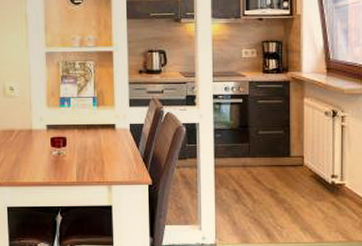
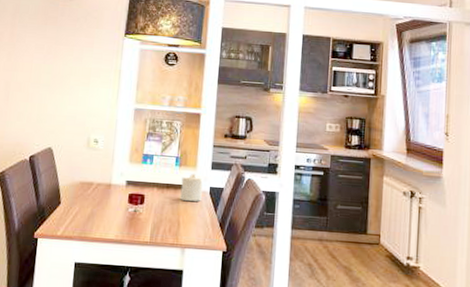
candle: none [101,111,122,139] -> present [180,173,203,202]

